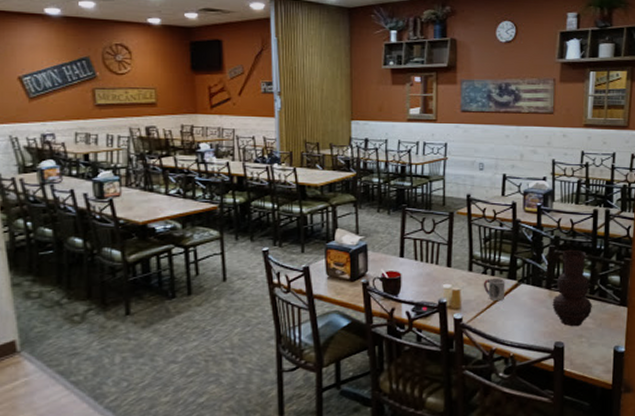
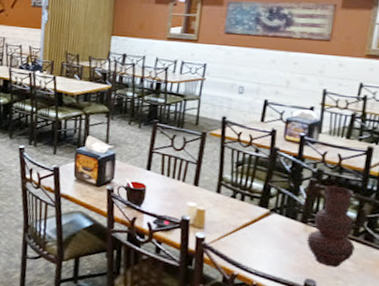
cup: present [483,278,505,301] -> none [230,203,256,227]

